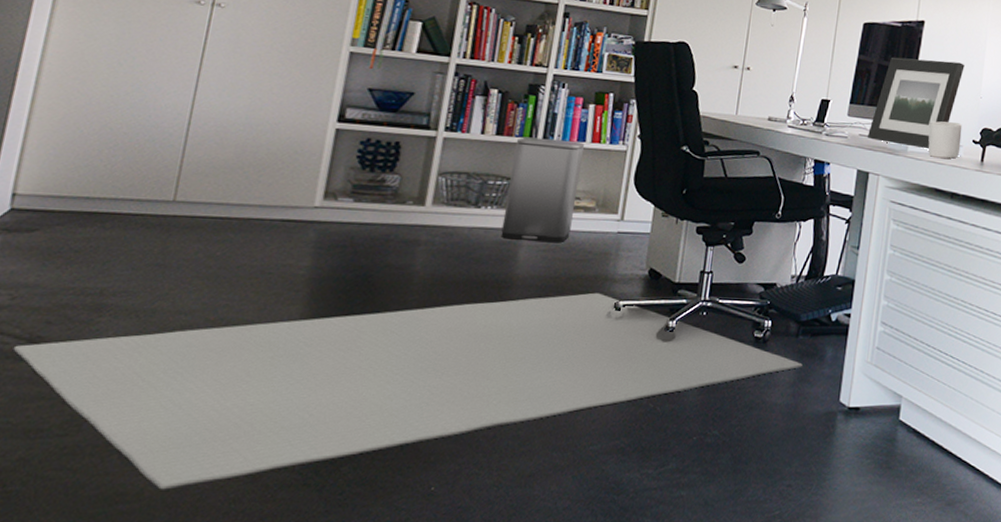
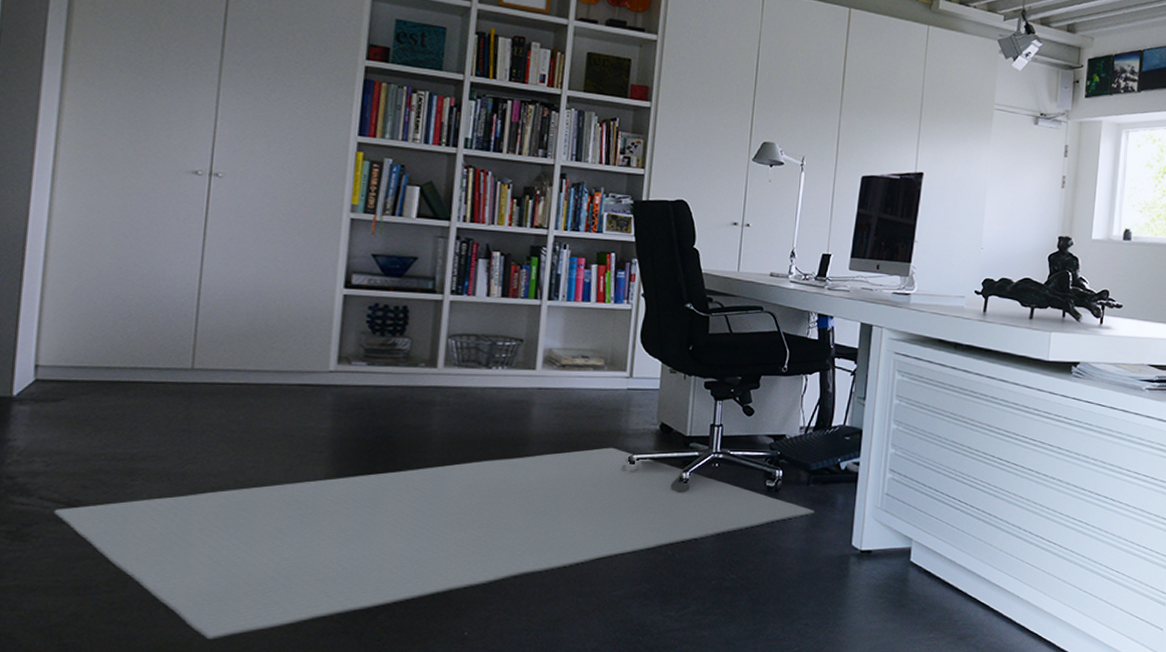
pedal bin: present [501,137,584,243] -> none [513,298,589,401]
picture frame: present [867,57,965,149] -> none [869,210,965,301]
mug: present [928,121,963,159] -> none [930,273,964,310]

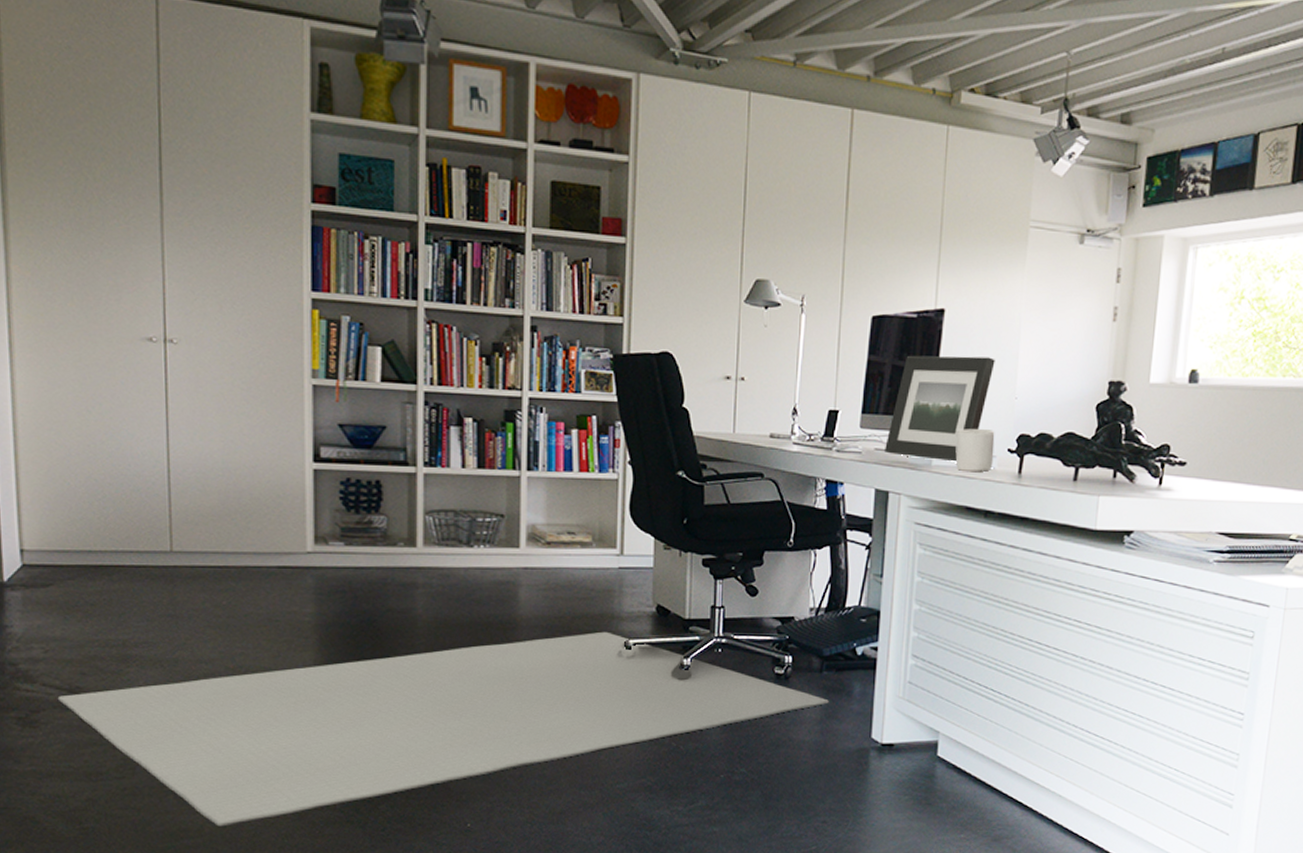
picture frame: none [869,210,965,301] -> present [883,355,995,462]
mug: none [930,273,964,310] -> present [955,429,995,472]

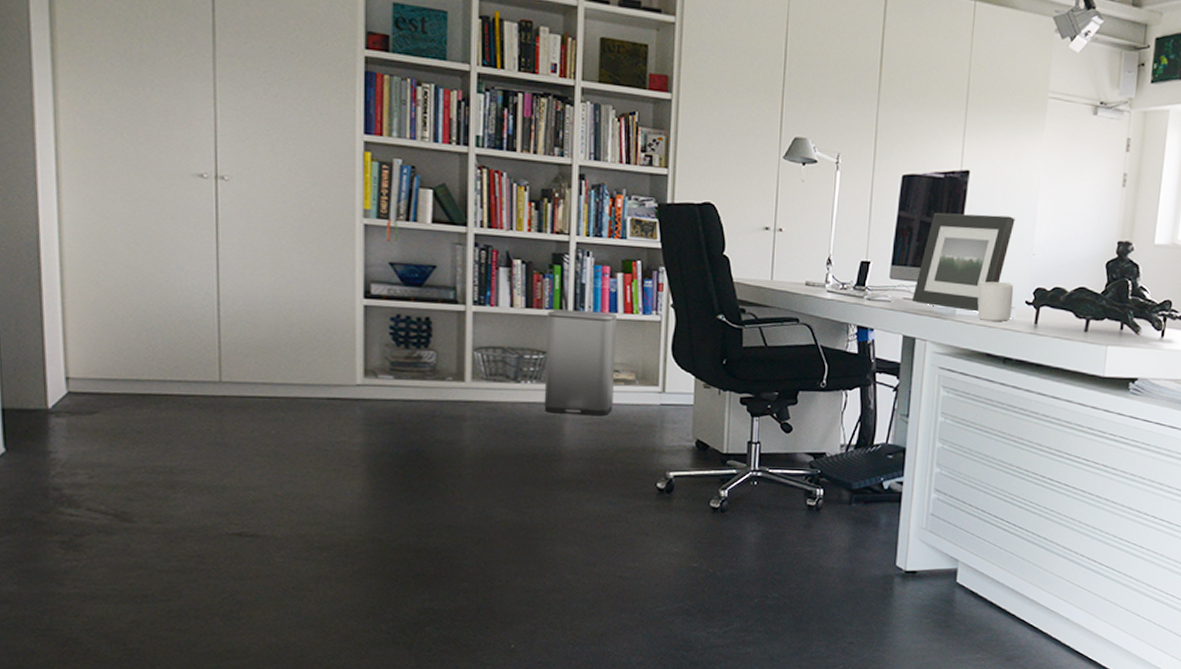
rug: present [57,631,829,828] -> none [102,464,857,649]
pedal bin: none [498,469,571,581] -> present [544,309,616,416]

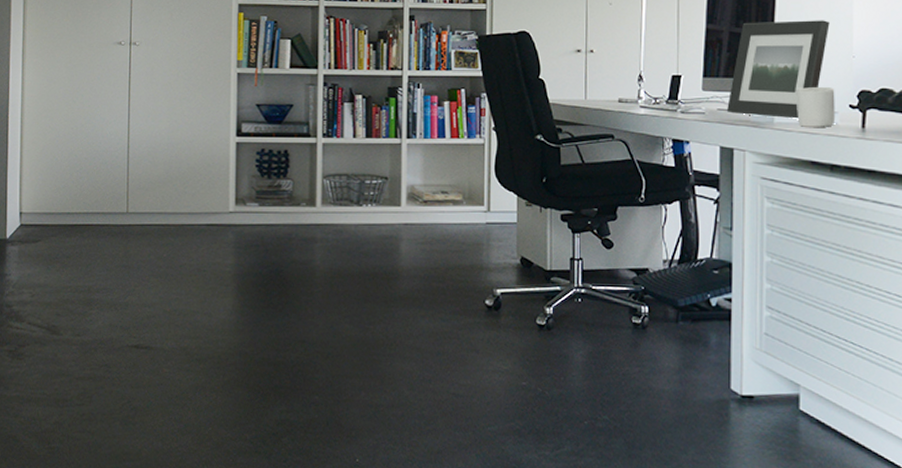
pedal bin: present [544,309,616,416] -> none [383,137,444,236]

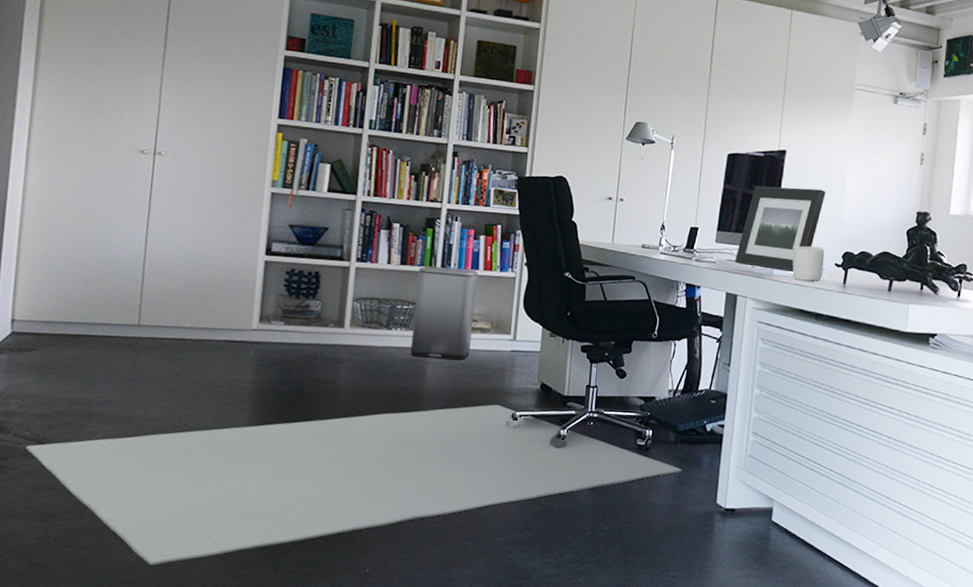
rug: none [38,281,686,453] -> present [25,404,682,567]
pedal bin: none [383,137,444,236] -> present [410,266,478,361]

